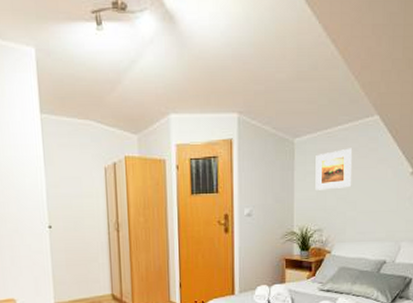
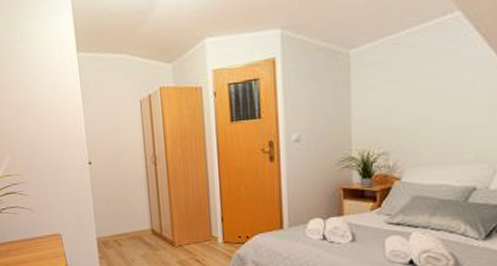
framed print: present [315,148,352,190] -> none [377,54,426,108]

